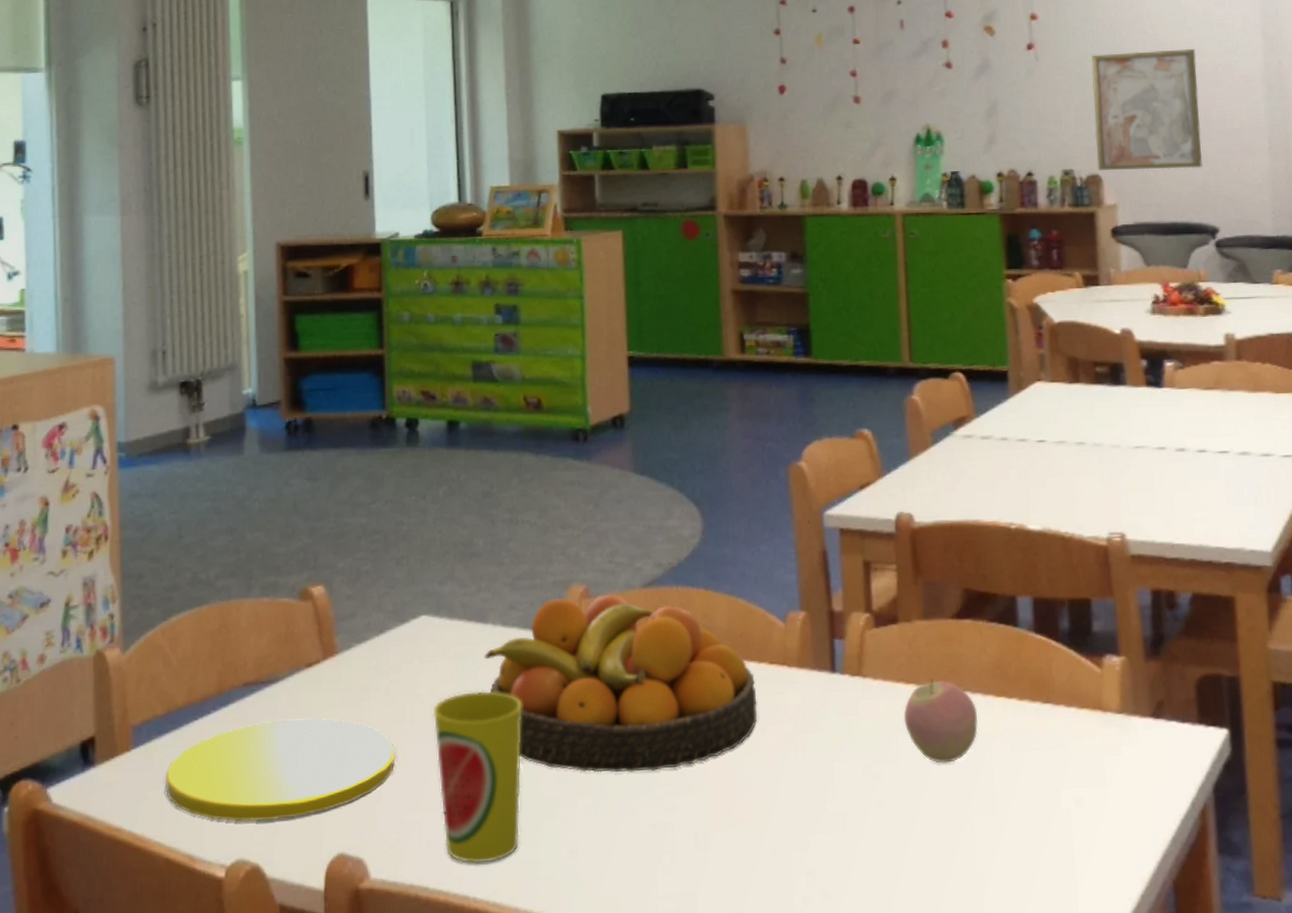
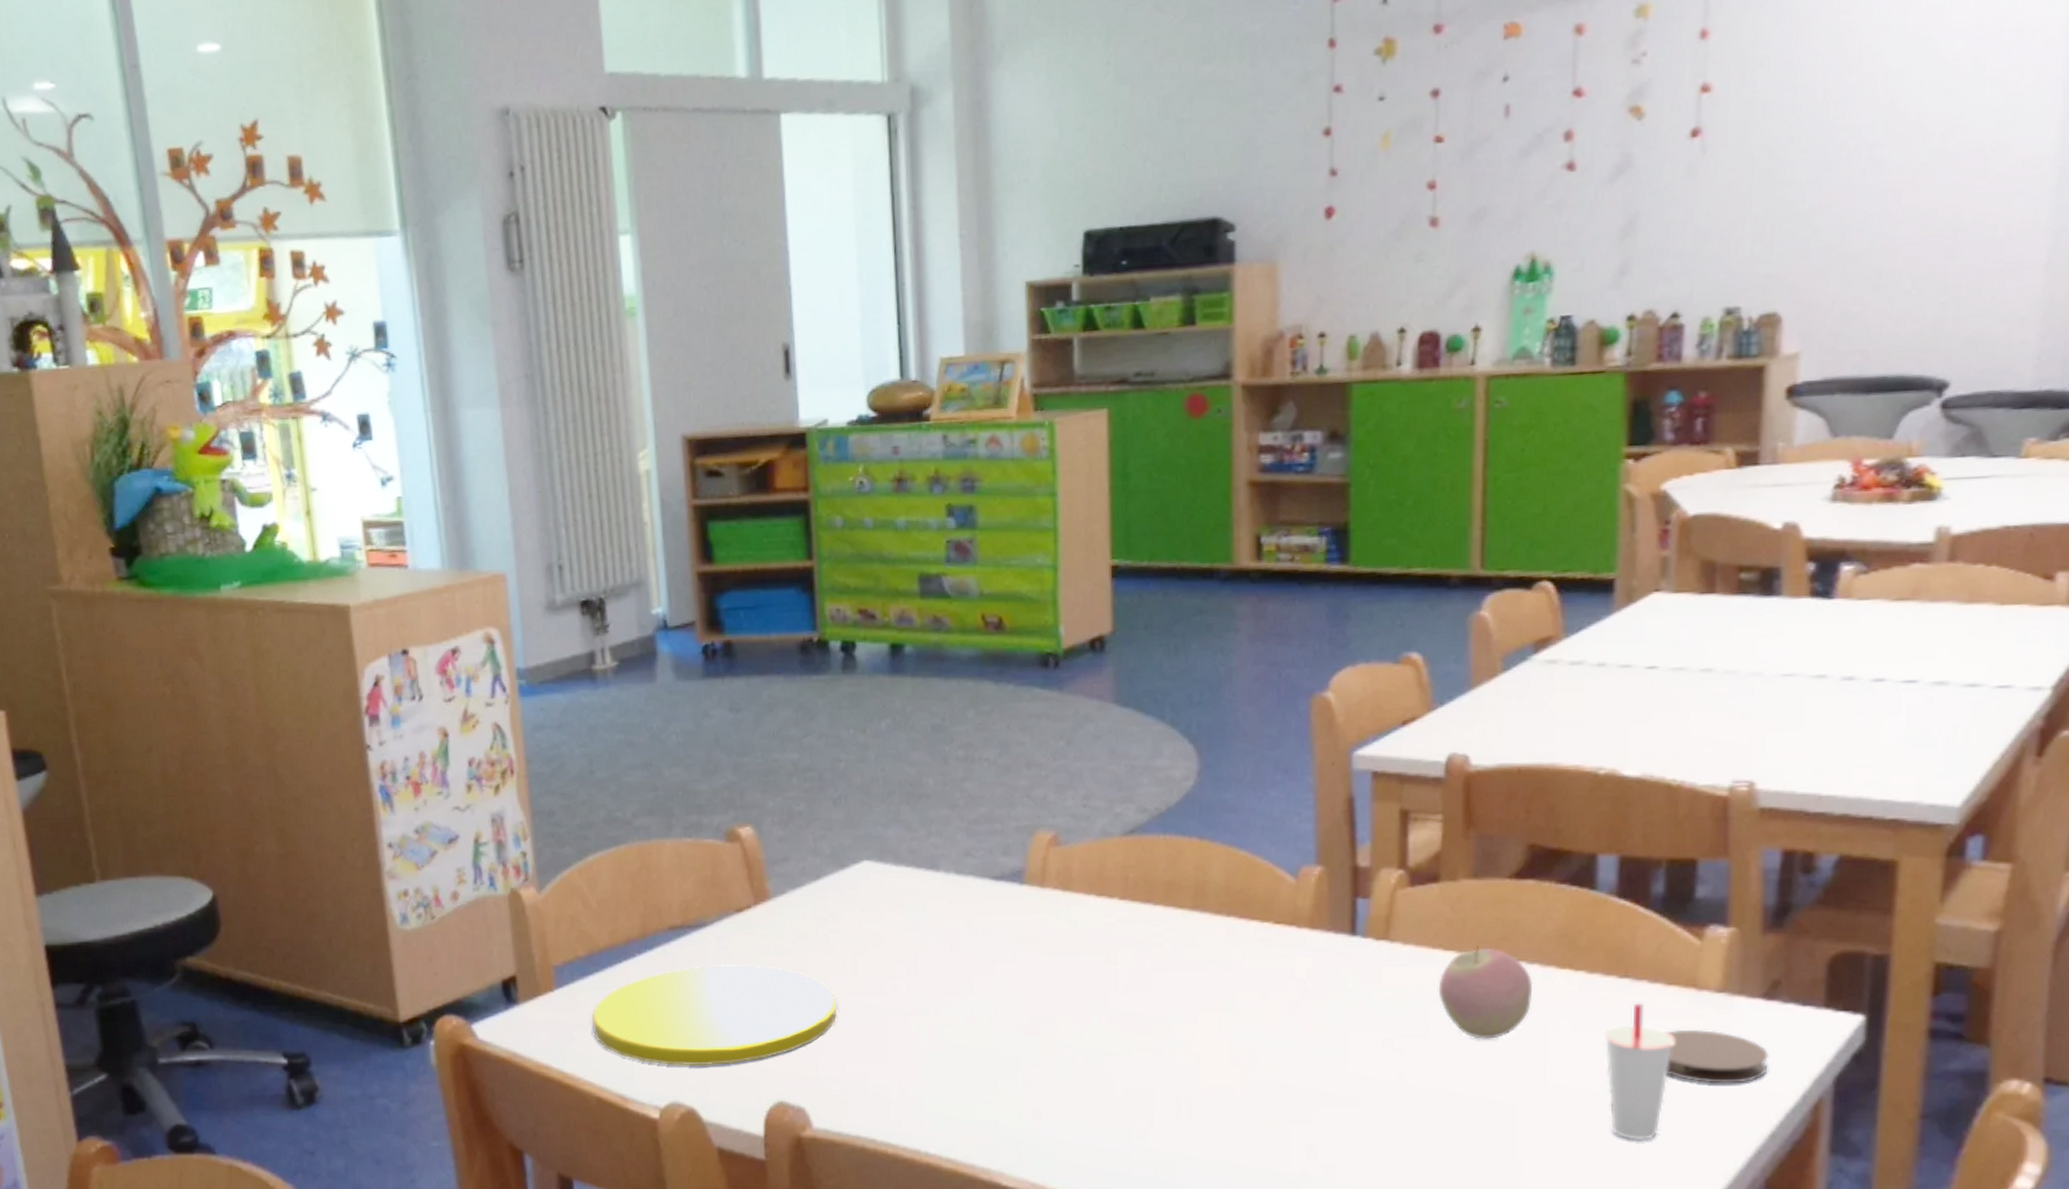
cup: present [433,690,522,864] -> none [878,942,979,1119]
fruit bowl: present [484,595,757,773] -> none [935,843,1257,1034]
cup: none [1035,725,1090,851] -> present [1603,1003,1674,1140]
coaster: none [1082,747,1163,795] -> present [1665,1029,1769,1084]
wall art: present [1091,48,1203,170] -> none [1777,122,1953,307]

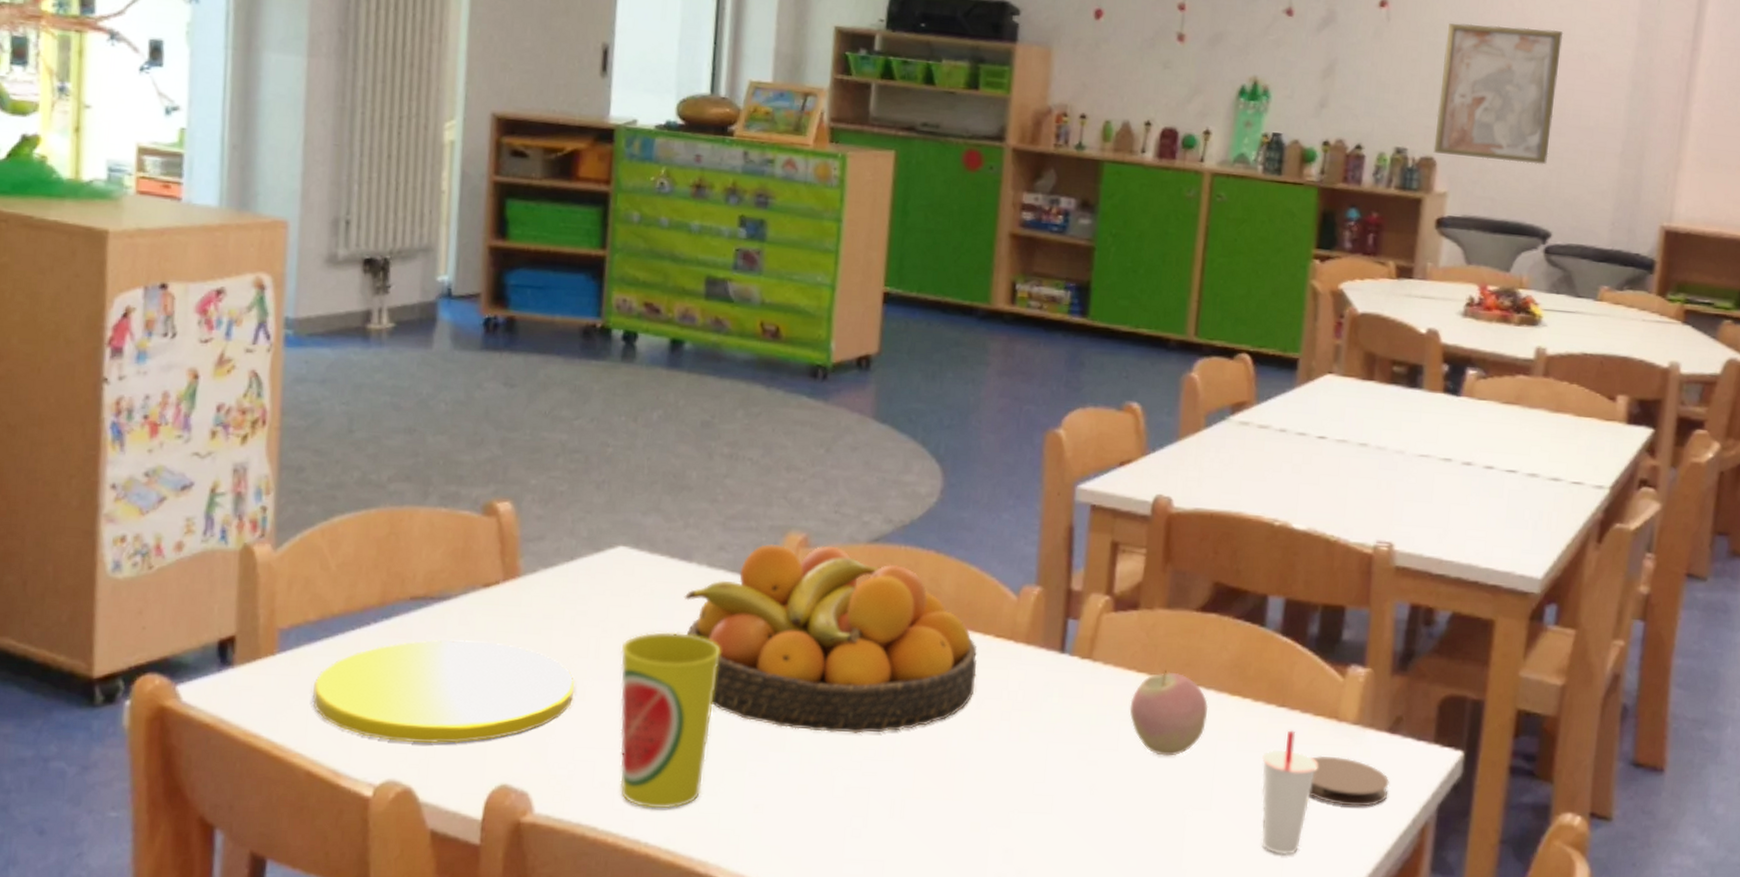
cup: none [878,942,979,1119] -> present [619,631,721,809]
fruit bowl: none [935,843,1257,1034] -> present [684,544,977,734]
wall art: none [1777,122,1953,307] -> present [1433,23,1564,165]

